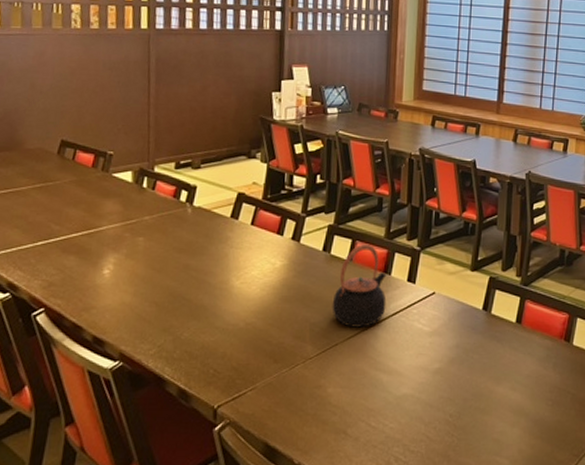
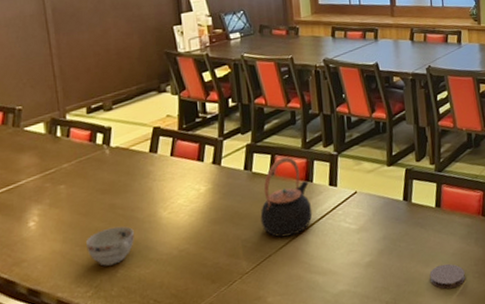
teacup: none [155,288,204,327] -> present [86,226,134,266]
coaster: none [499,385,537,413] -> present [429,264,465,289]

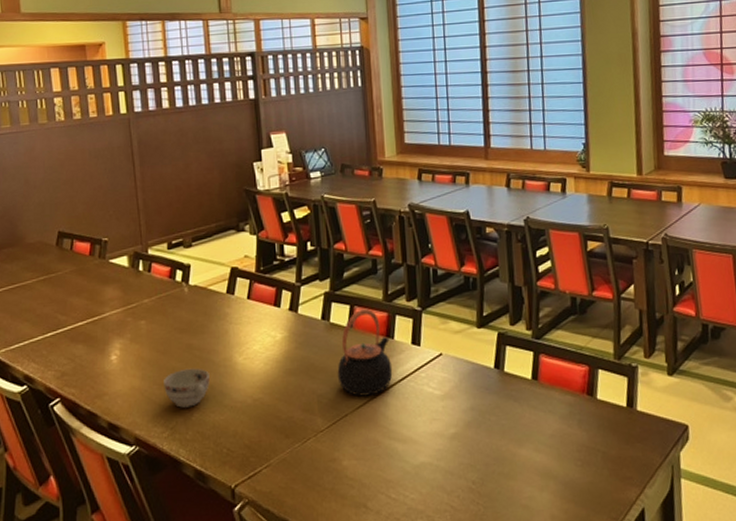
coaster: present [429,264,465,289] -> none [523,446,566,476]

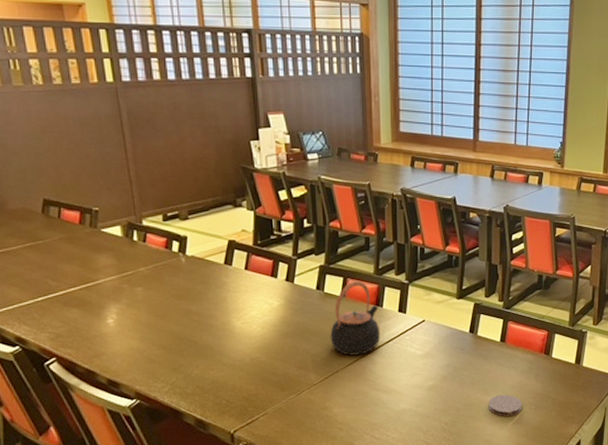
teacup: present [164,368,210,408] -> none [163,331,209,366]
coaster: none [523,446,566,476] -> present [488,394,522,417]

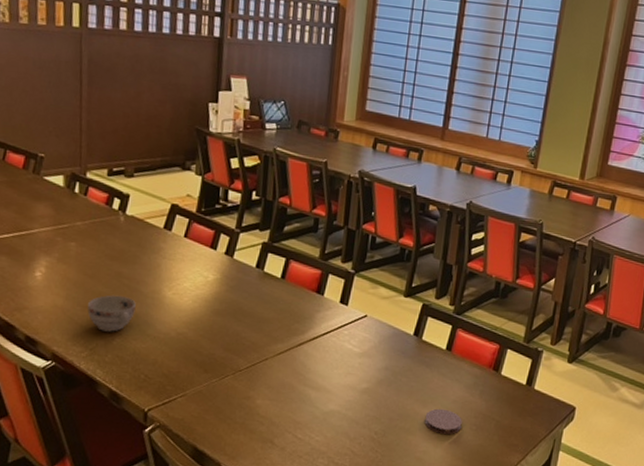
teacup: none [163,331,209,366] -> present [87,295,136,332]
teapot: present [330,280,381,356] -> none [263,263,319,345]

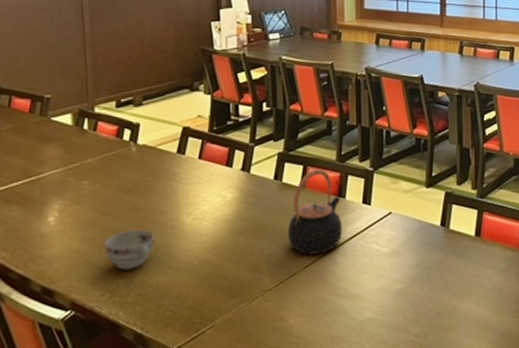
teapot: none [263,263,319,345] -> present [287,168,343,255]
coaster: present [424,408,462,435] -> none [464,299,502,327]

